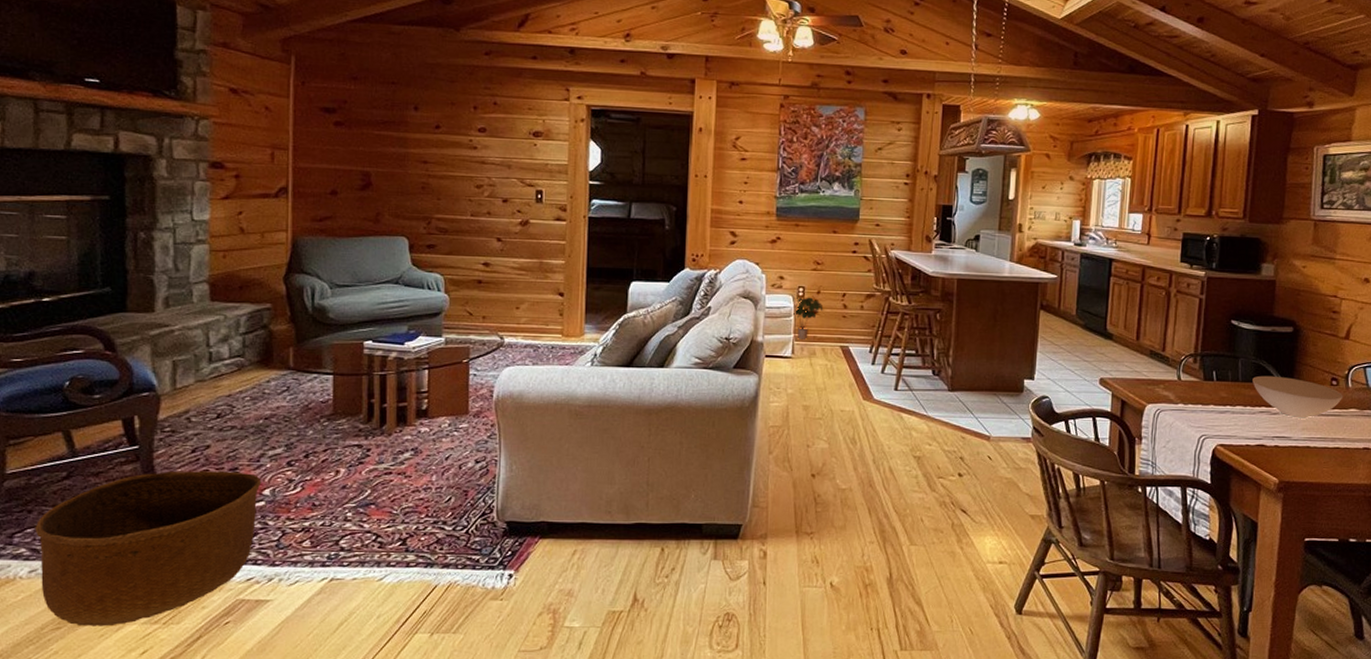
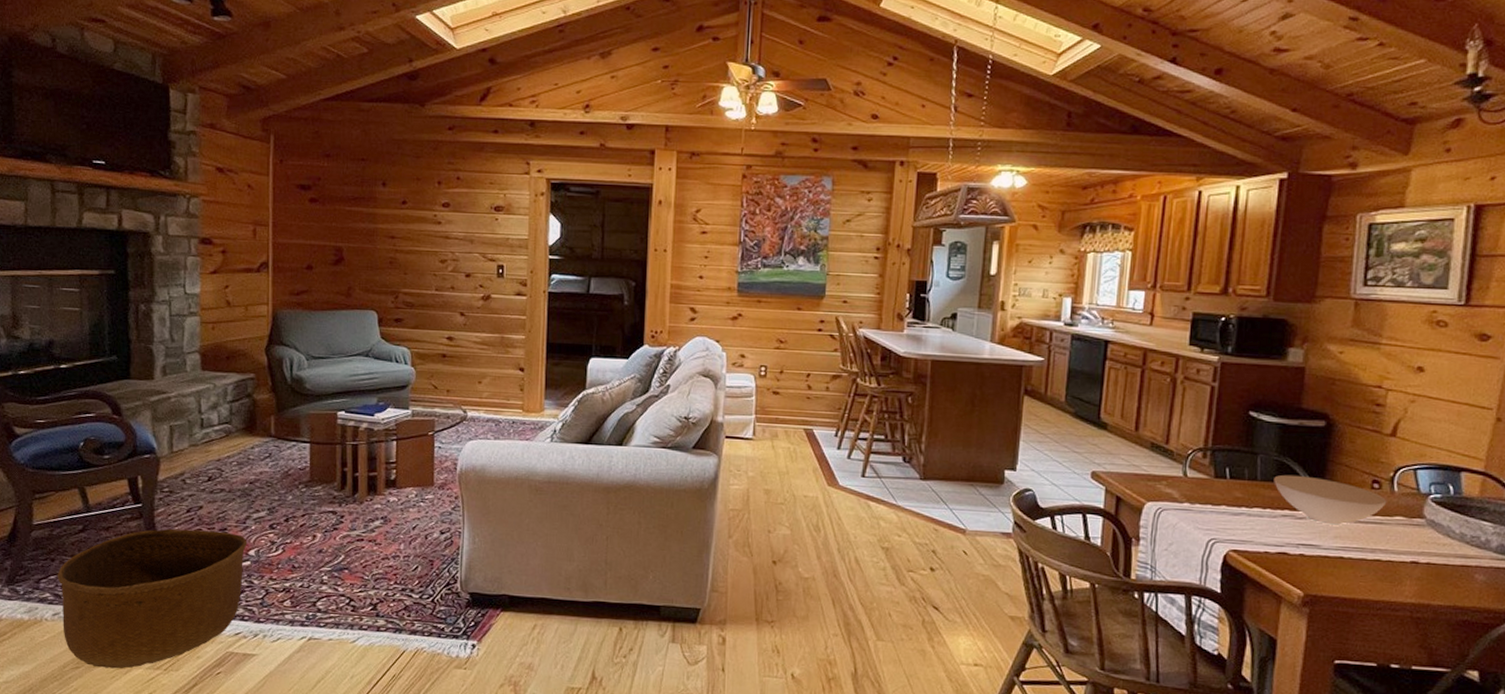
potted plant: present [793,296,824,340] -> none [755,376,787,421]

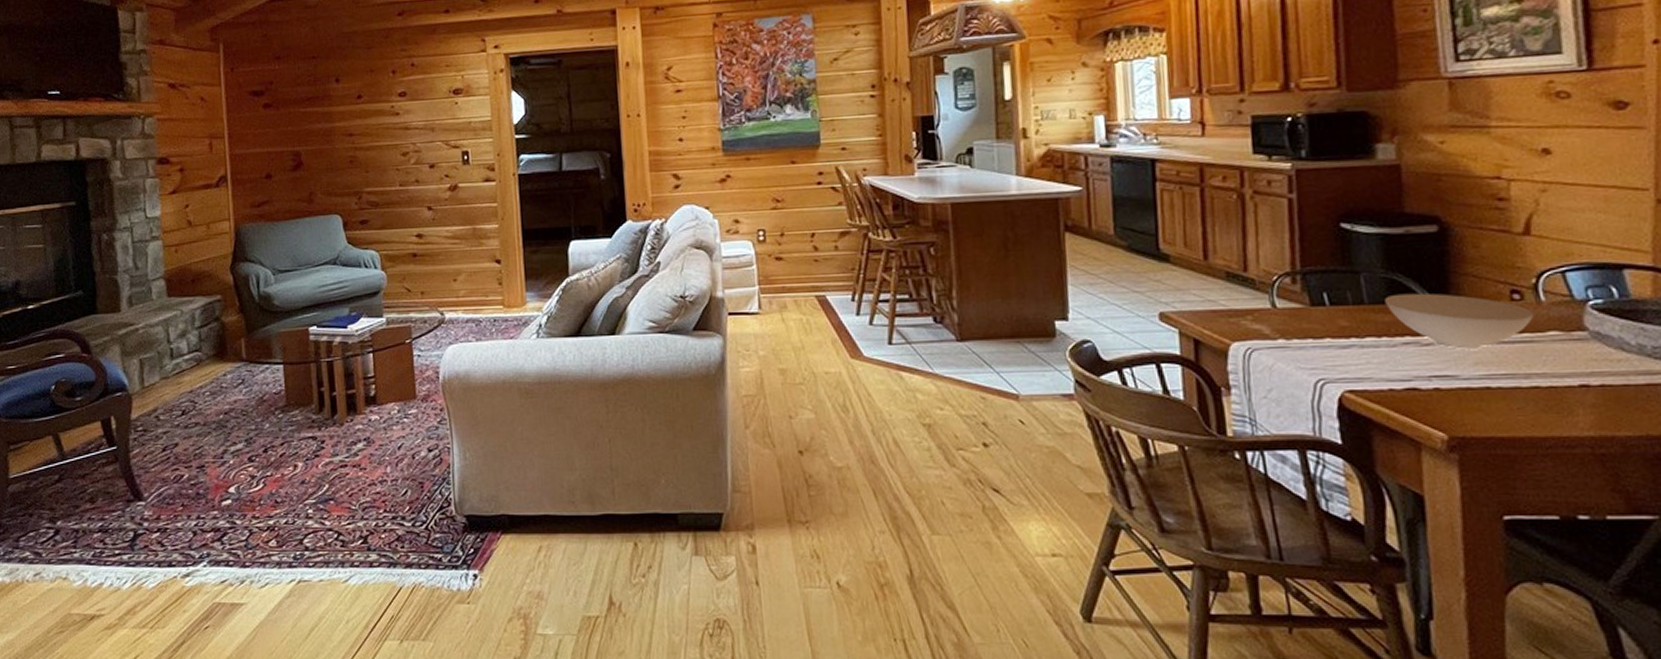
basket: present [57,529,247,669] -> none [36,469,227,631]

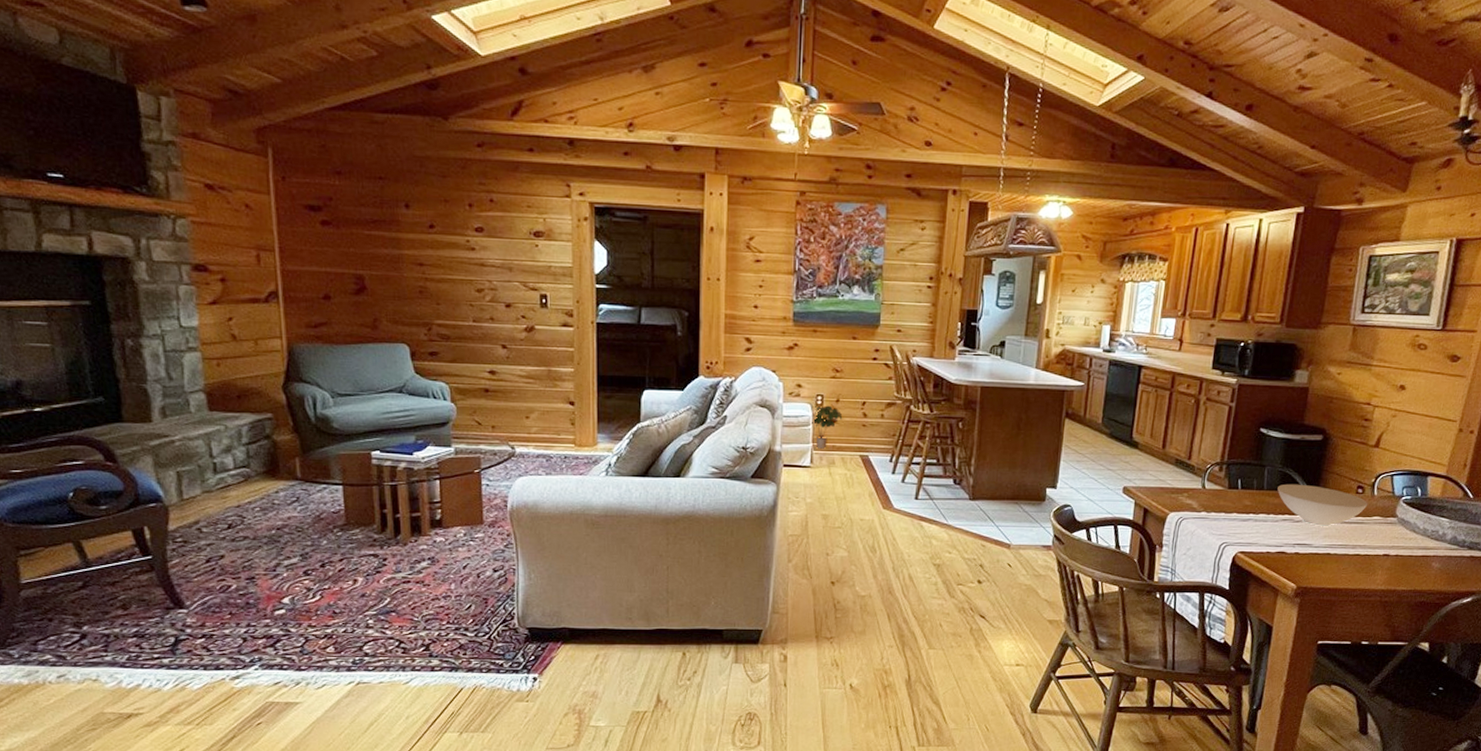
potted plant: none [755,241,790,291] -> present [812,405,843,449]

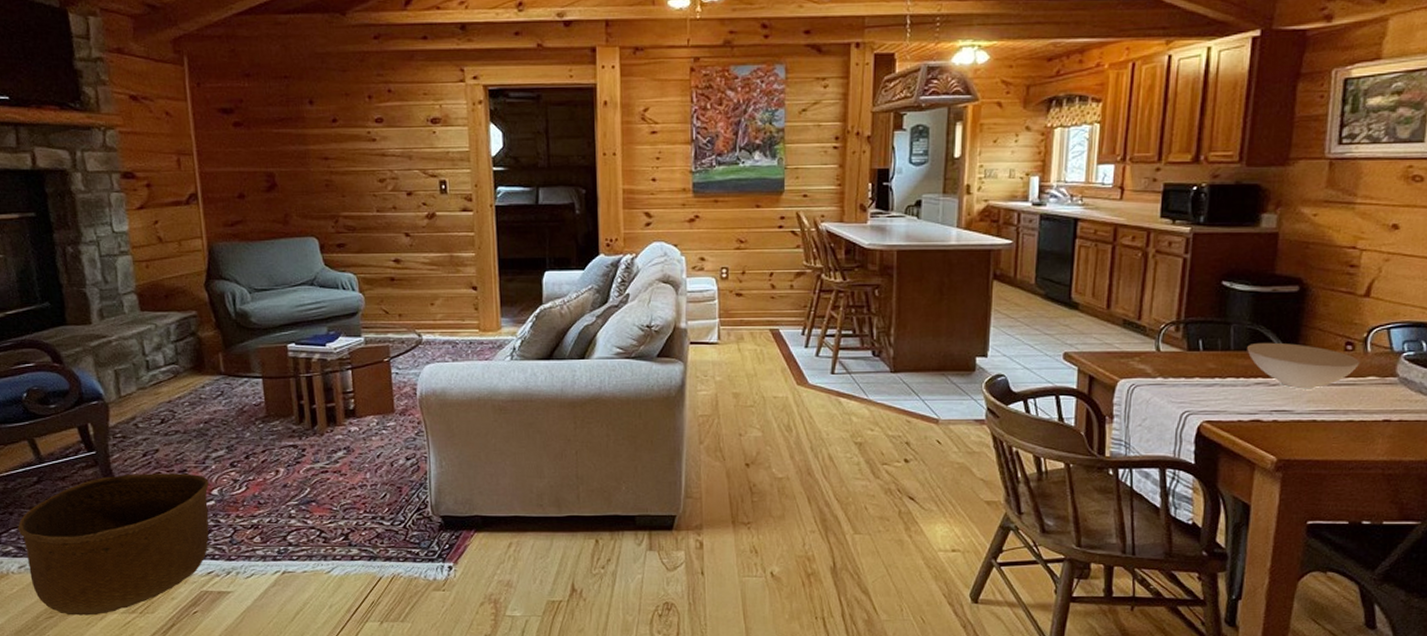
basket: none [57,580,280,728] -> present [17,473,210,616]
potted plant: present [812,405,843,449] -> none [717,278,750,324]

